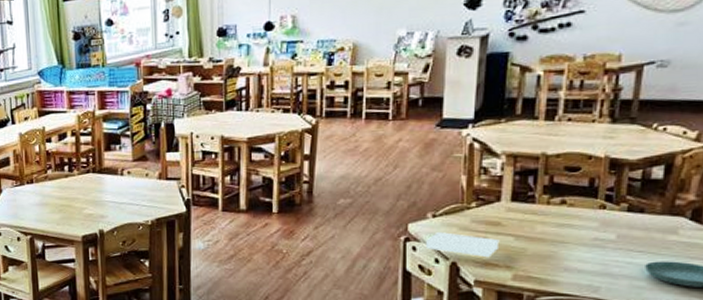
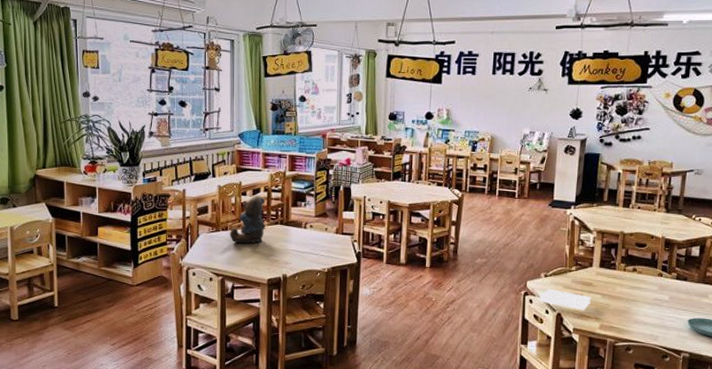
teddy bear: none [36,142,76,198] -> present [230,196,266,244]

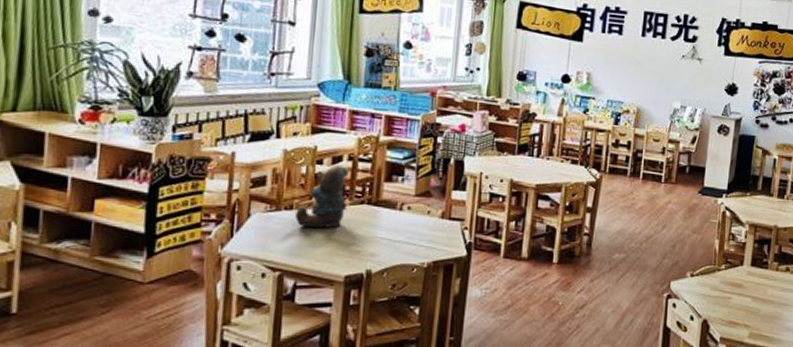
bible: present [539,289,591,311] -> none [683,291,741,317]

